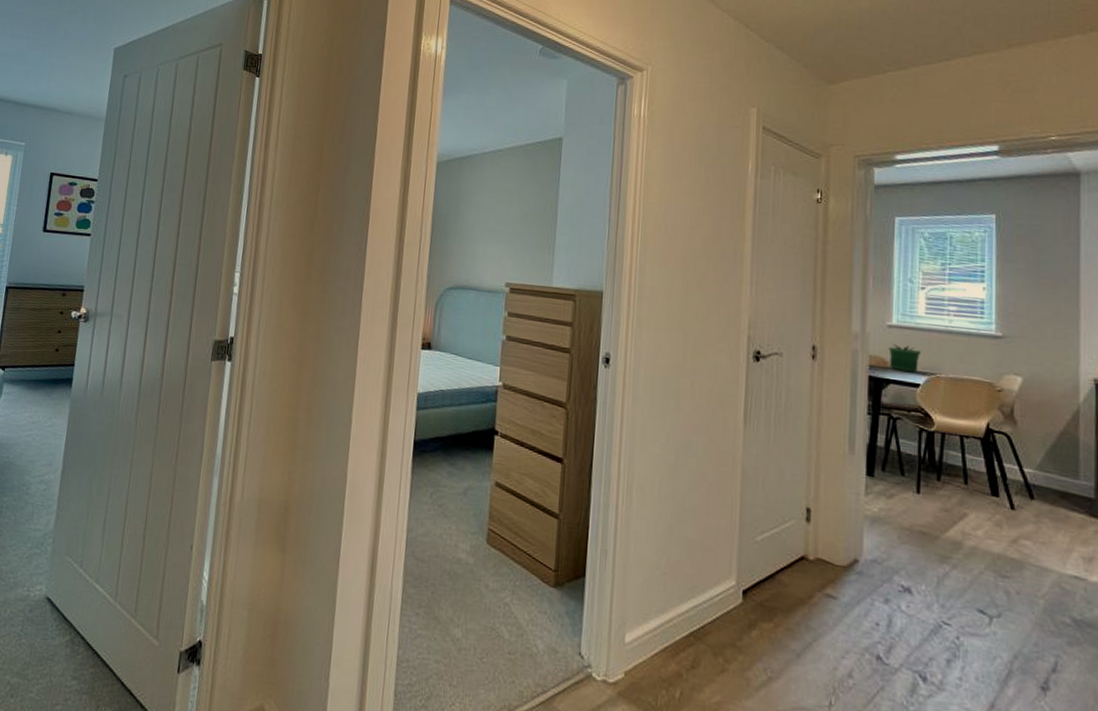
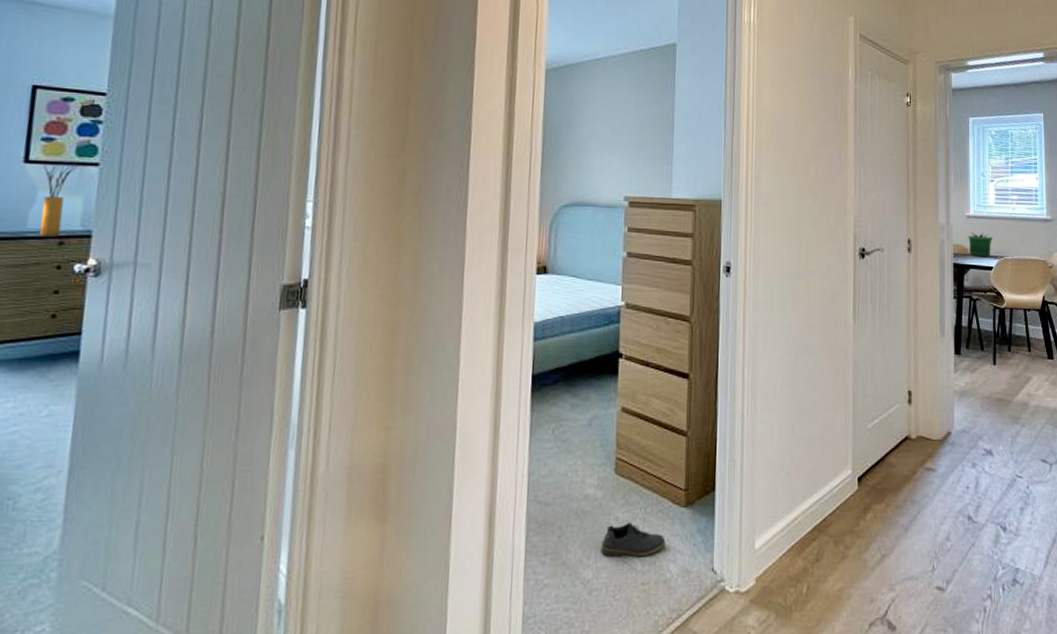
vase: none [51,233,76,290] -> present [40,163,77,237]
shoe: none [470,591,534,629] -> present [601,523,666,558]

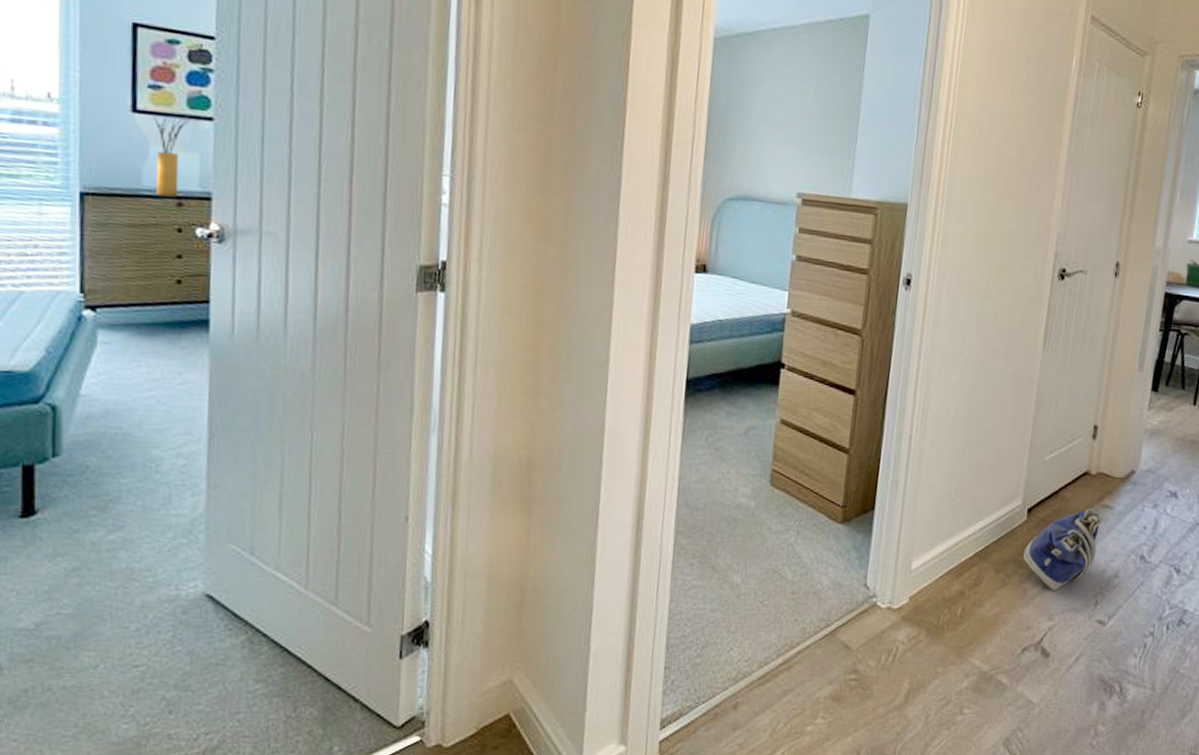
shoe: present [601,523,666,558] -> none [751,534,819,568]
tote bag: none [859,472,927,559] -> present [1023,508,1103,590]

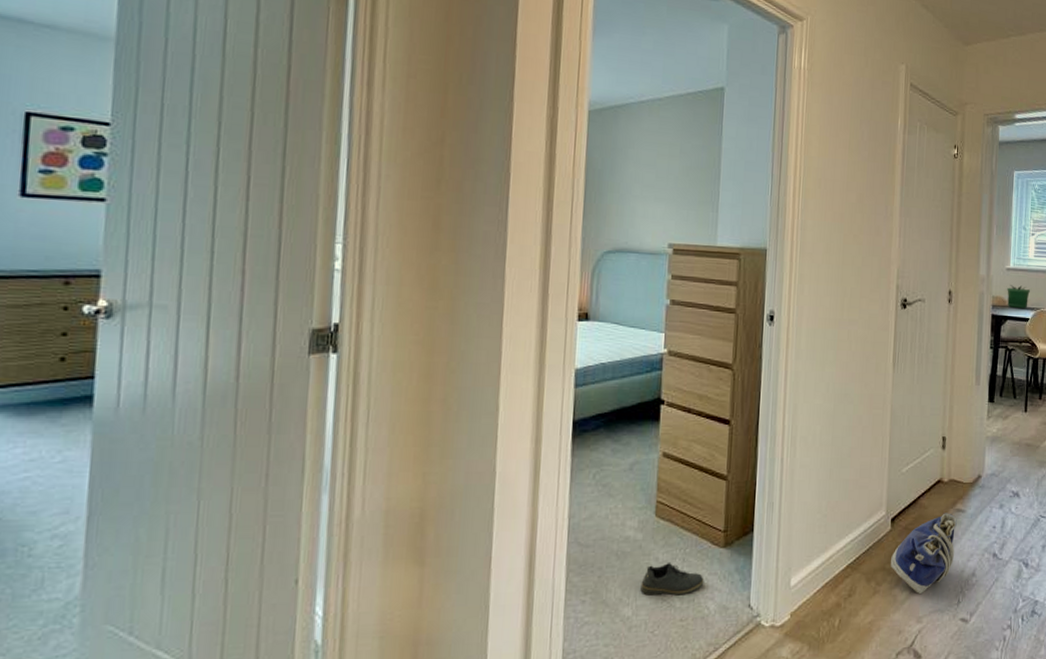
vase: present [154,115,189,198] -> none [42,198,81,277]
shoe: none [751,534,819,568] -> present [640,563,704,596]

